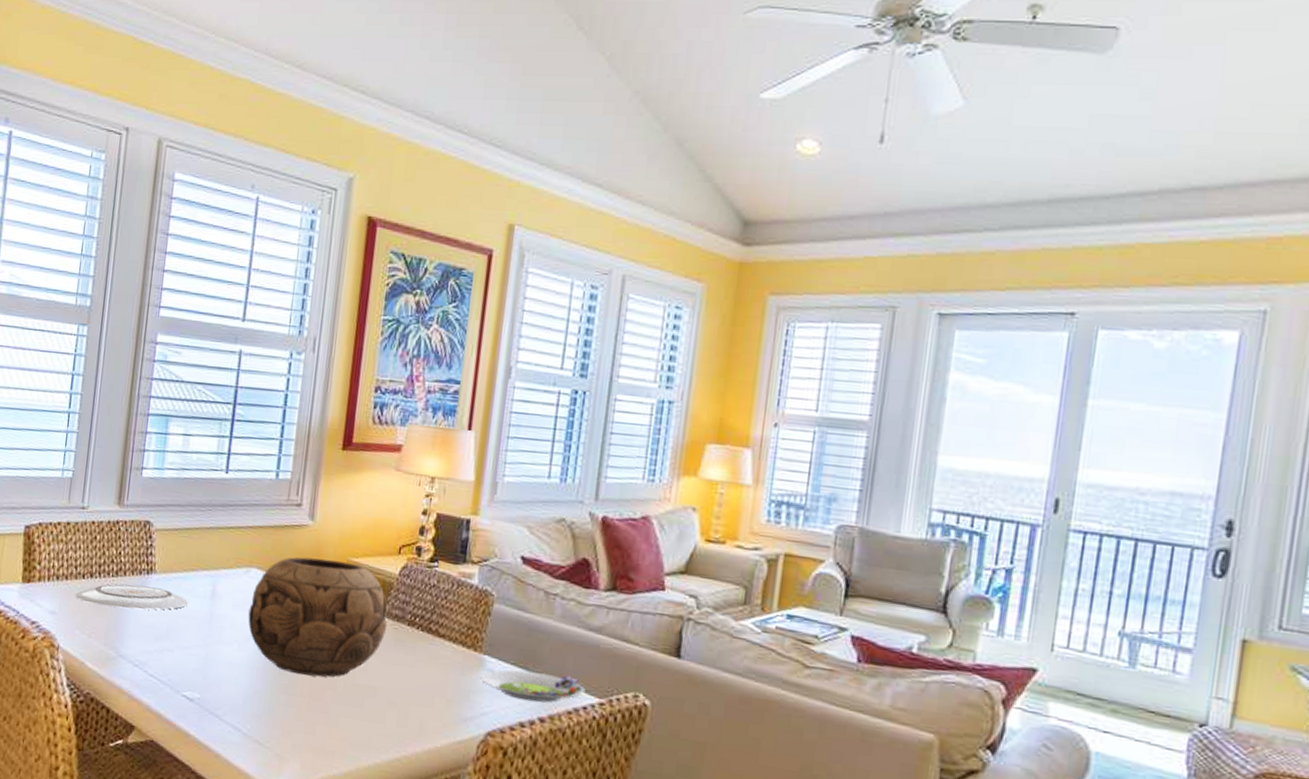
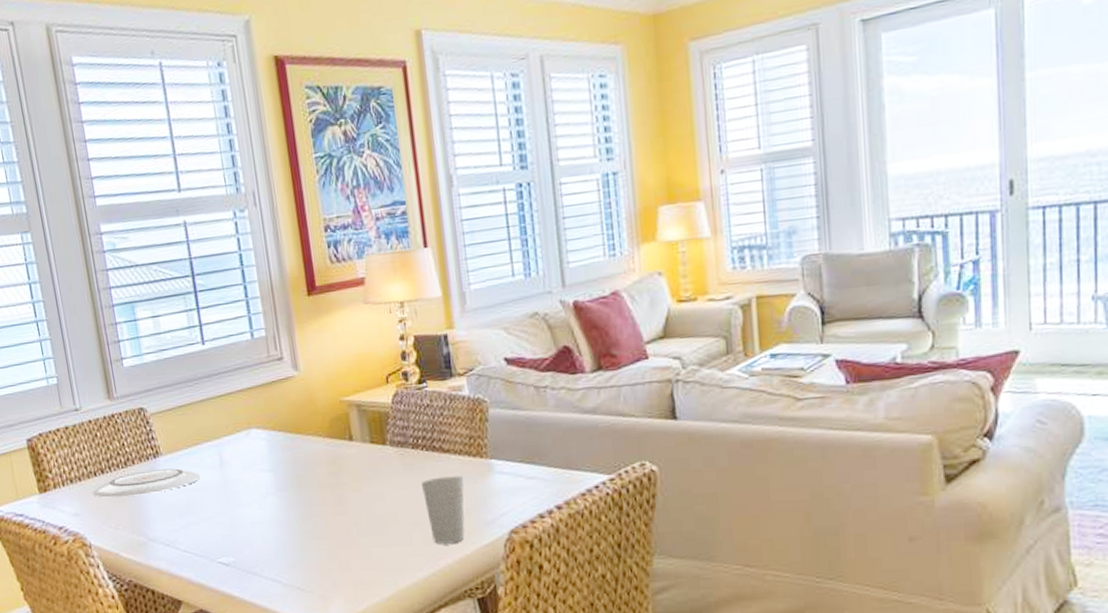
decorative bowl: present [248,557,388,677] -> none [258,402,393,518]
cup: none [406,660,453,733] -> present [422,475,465,544]
salad plate: present [479,669,586,703] -> none [490,461,594,494]

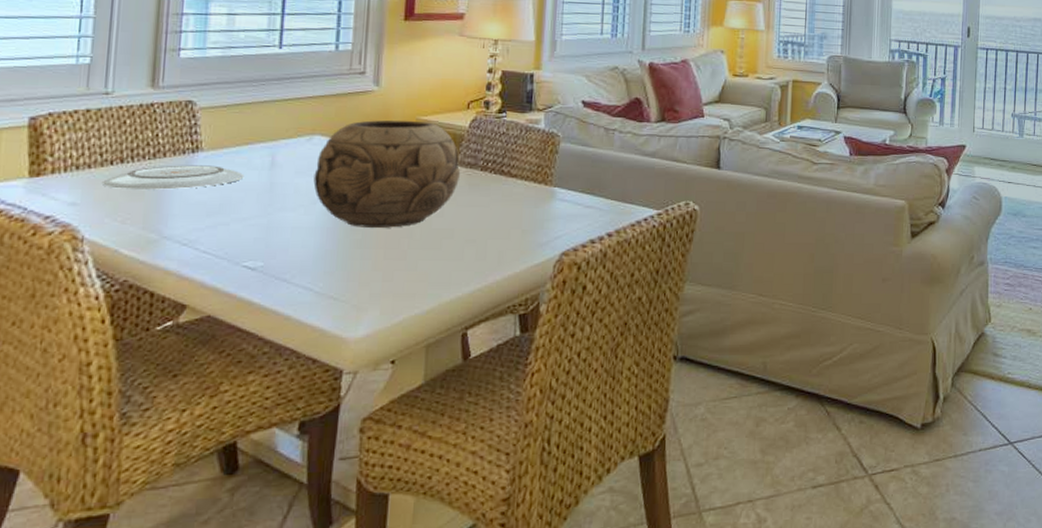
decorative bowl: none [258,402,393,518] -> present [313,120,461,228]
cup: present [422,475,465,544] -> none [483,198,526,261]

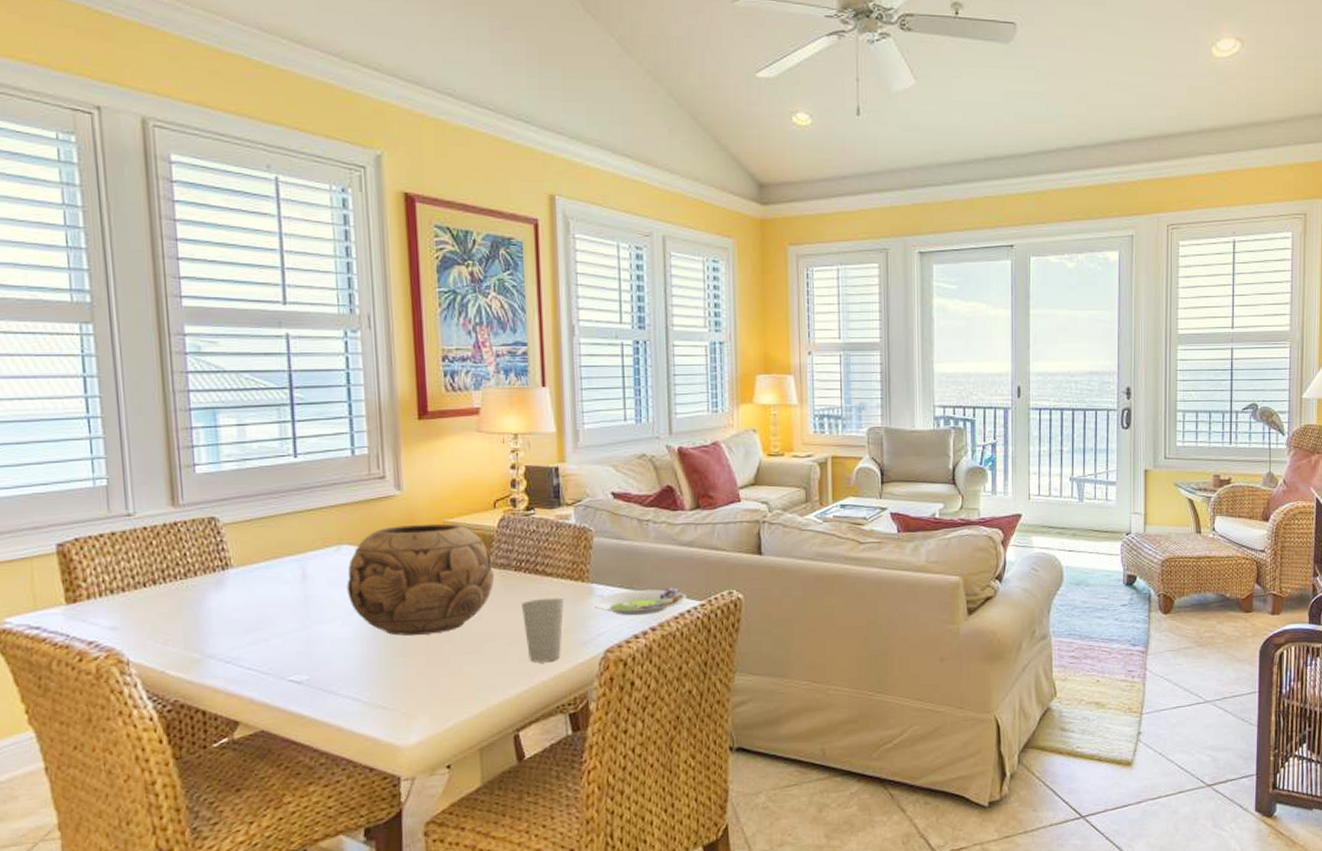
plate: present [103,165,245,190] -> none [139,582,278,611]
cup: none [483,198,526,261] -> present [522,597,565,662]
salad plate: none [551,195,645,221] -> present [590,588,687,616]

